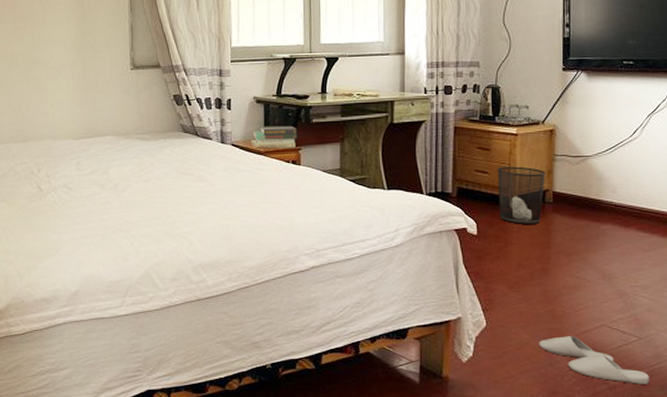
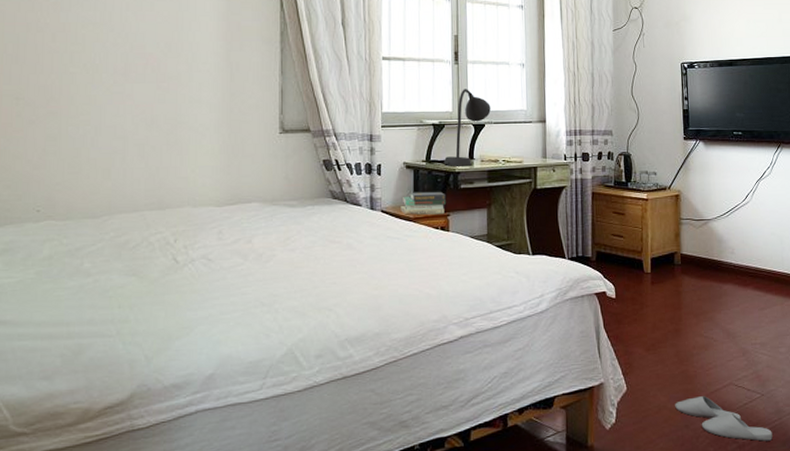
desk lamp: none [294,21,345,101] -> present [443,89,491,167]
waste bin: present [497,166,546,225] -> none [631,230,674,287]

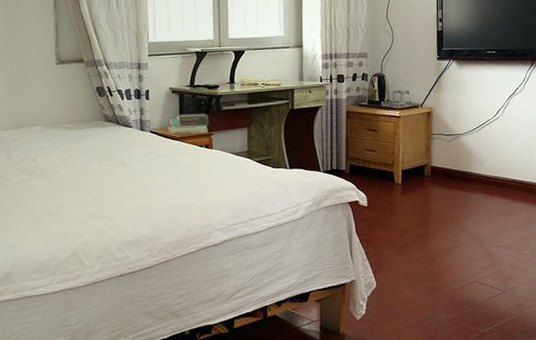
desk lamp: present [443,89,491,167] -> none [206,18,250,90]
slippers: present [675,396,773,441] -> none [421,292,513,331]

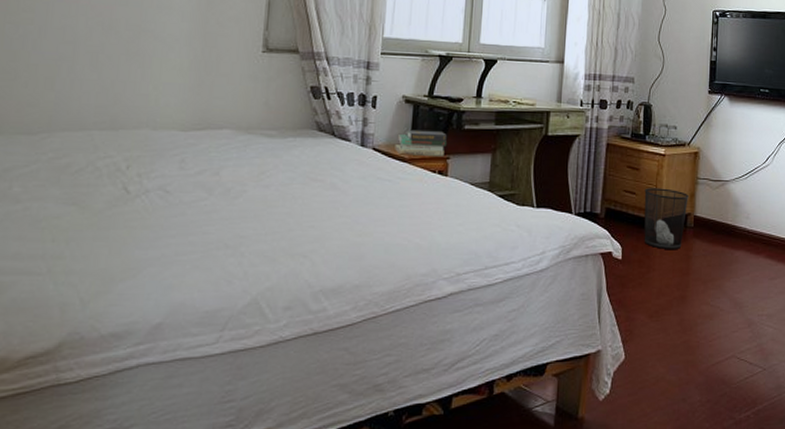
waste bin: none [383,145,424,197] -> present [644,188,689,250]

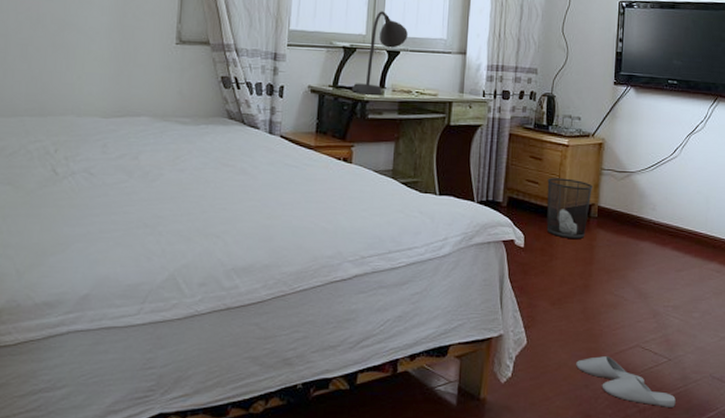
books: present [395,129,448,156] -> none [301,118,352,144]
desk lamp: none [447,19,505,105] -> present [351,11,408,95]
slippers: none [674,368,770,418] -> present [576,356,676,407]

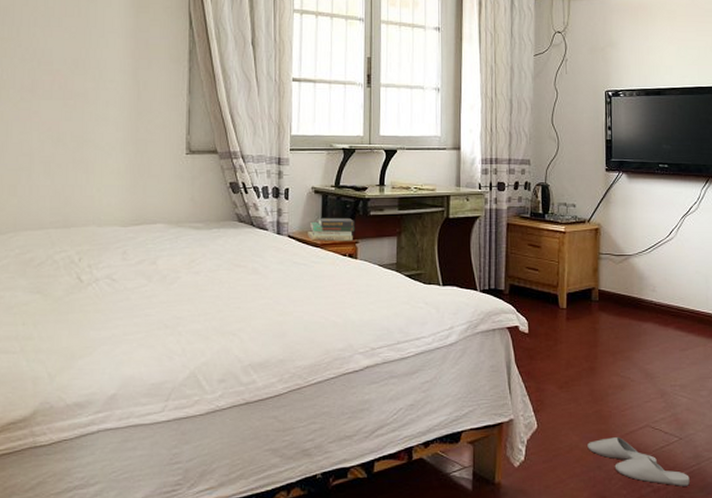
books: none [301,118,352,144] -> present [308,217,355,241]
desk lamp: present [351,11,408,95] -> none [353,113,403,192]
waste bin: present [546,178,592,240] -> none [547,264,592,324]

